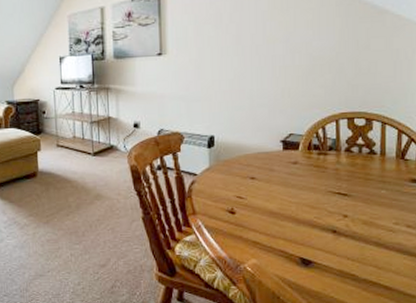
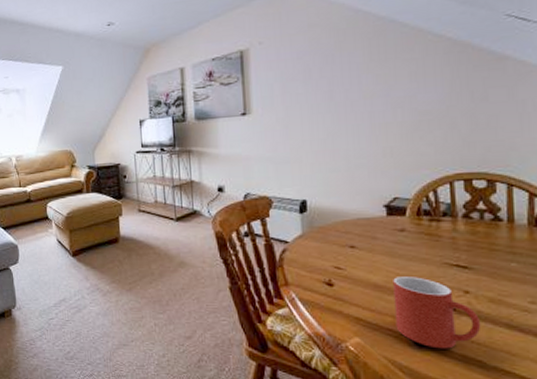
mug: none [286,204,356,266] -> present [393,277,481,349]

